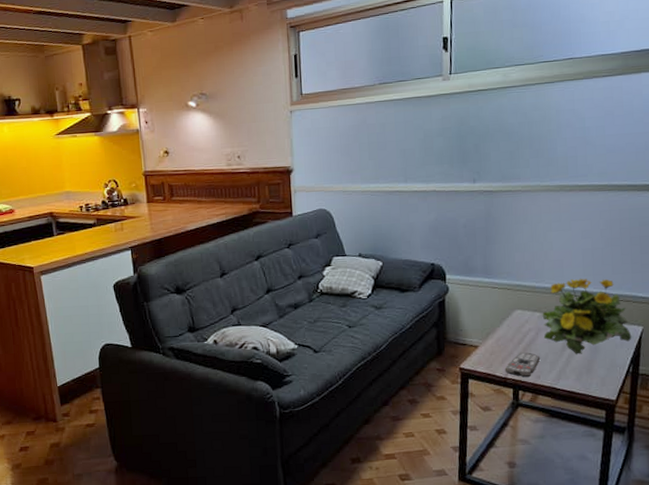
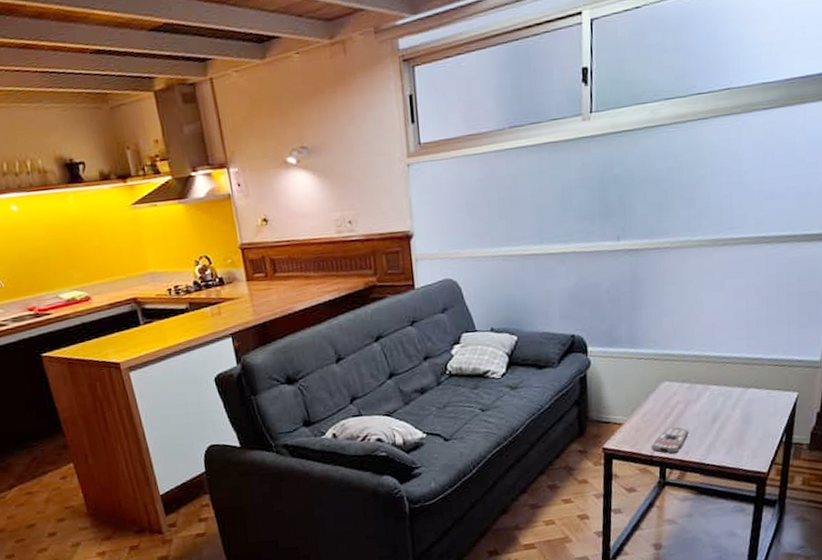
flowering plant: present [542,278,632,355] -> none [691,342,786,427]

